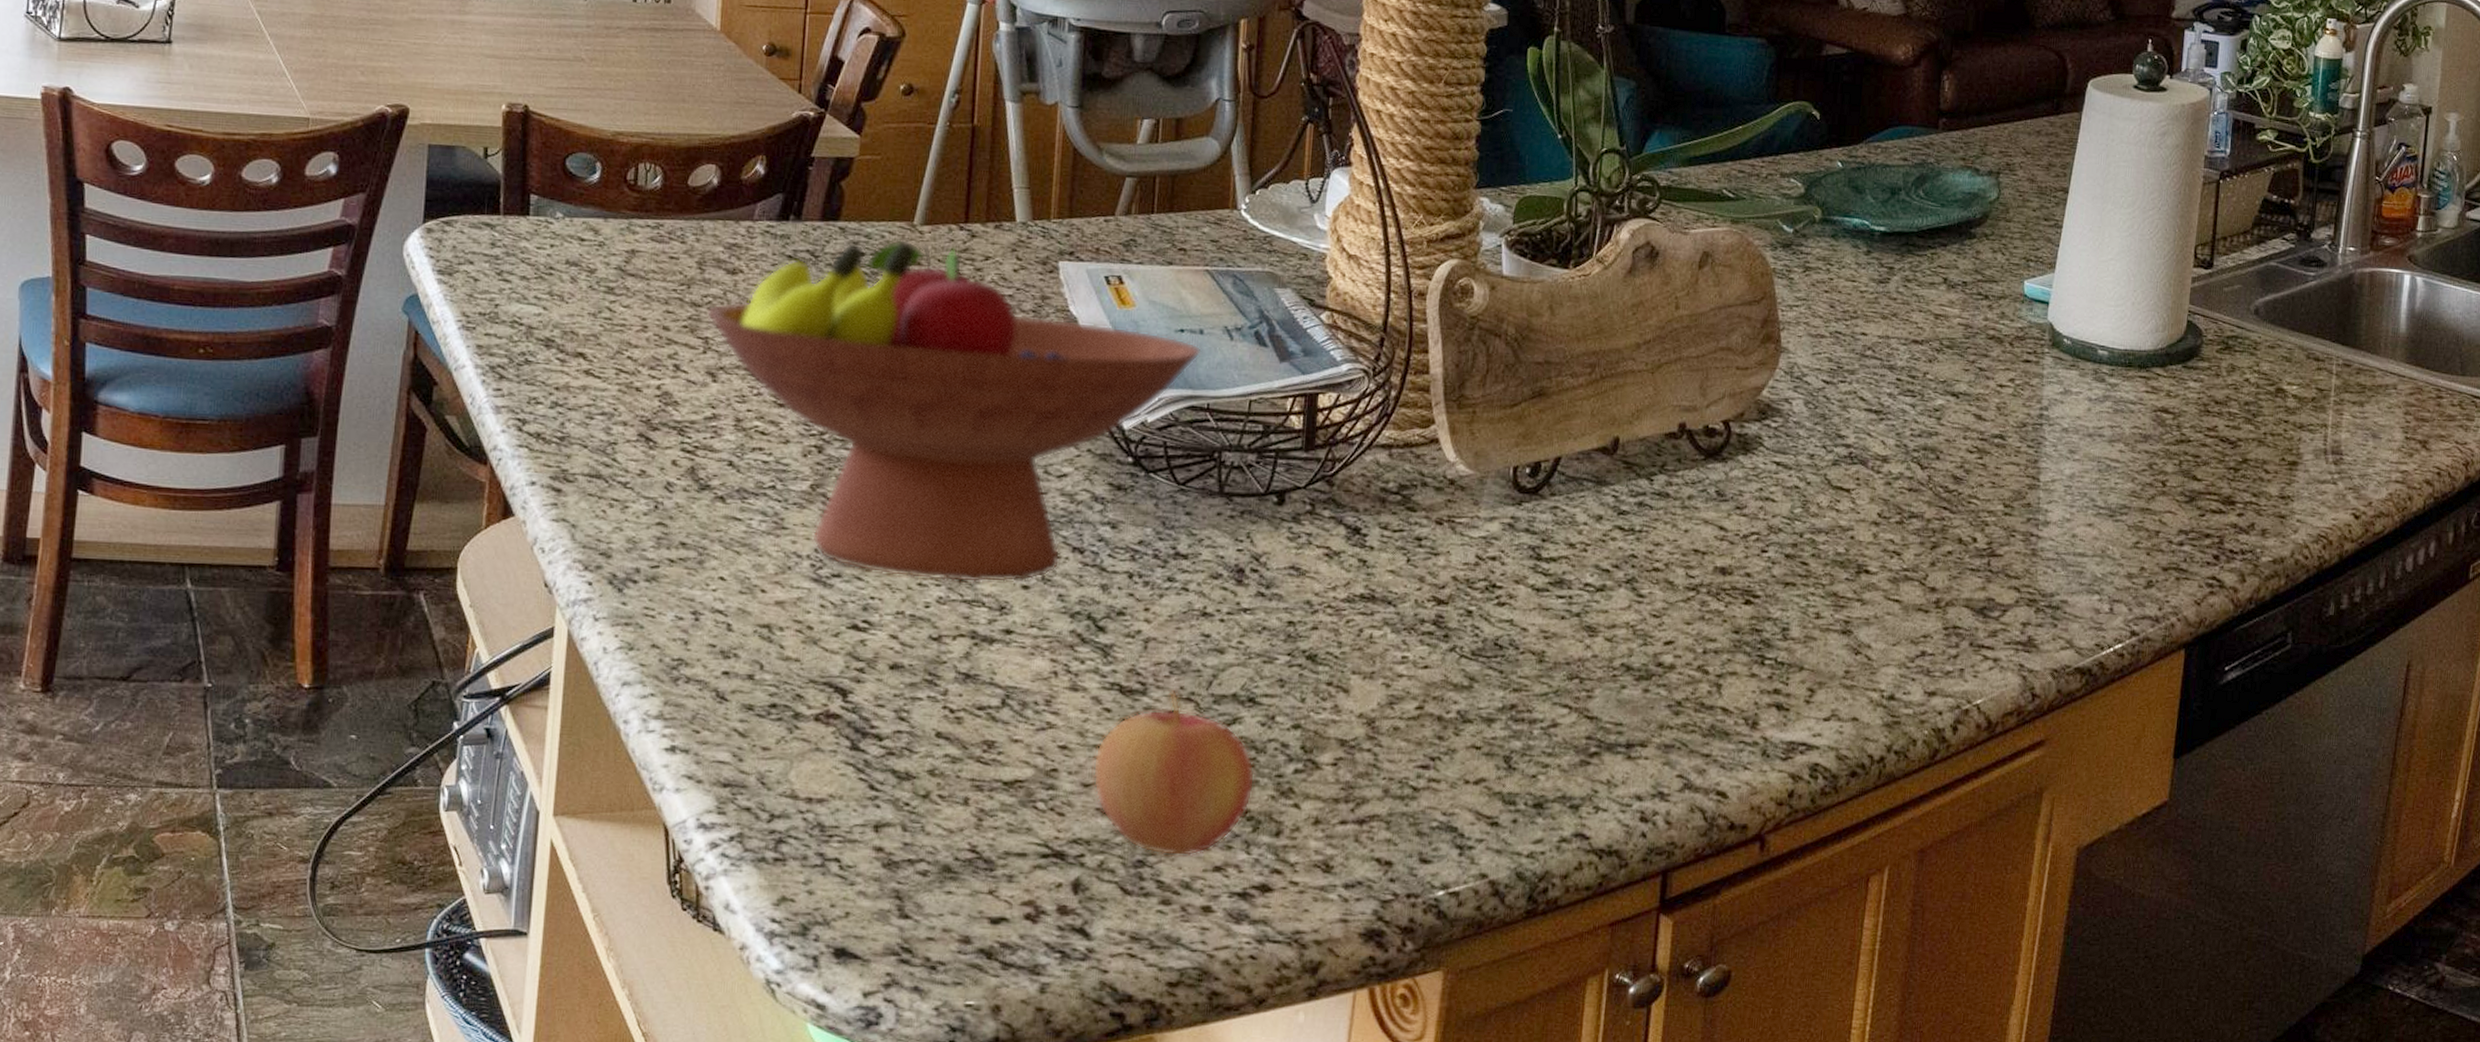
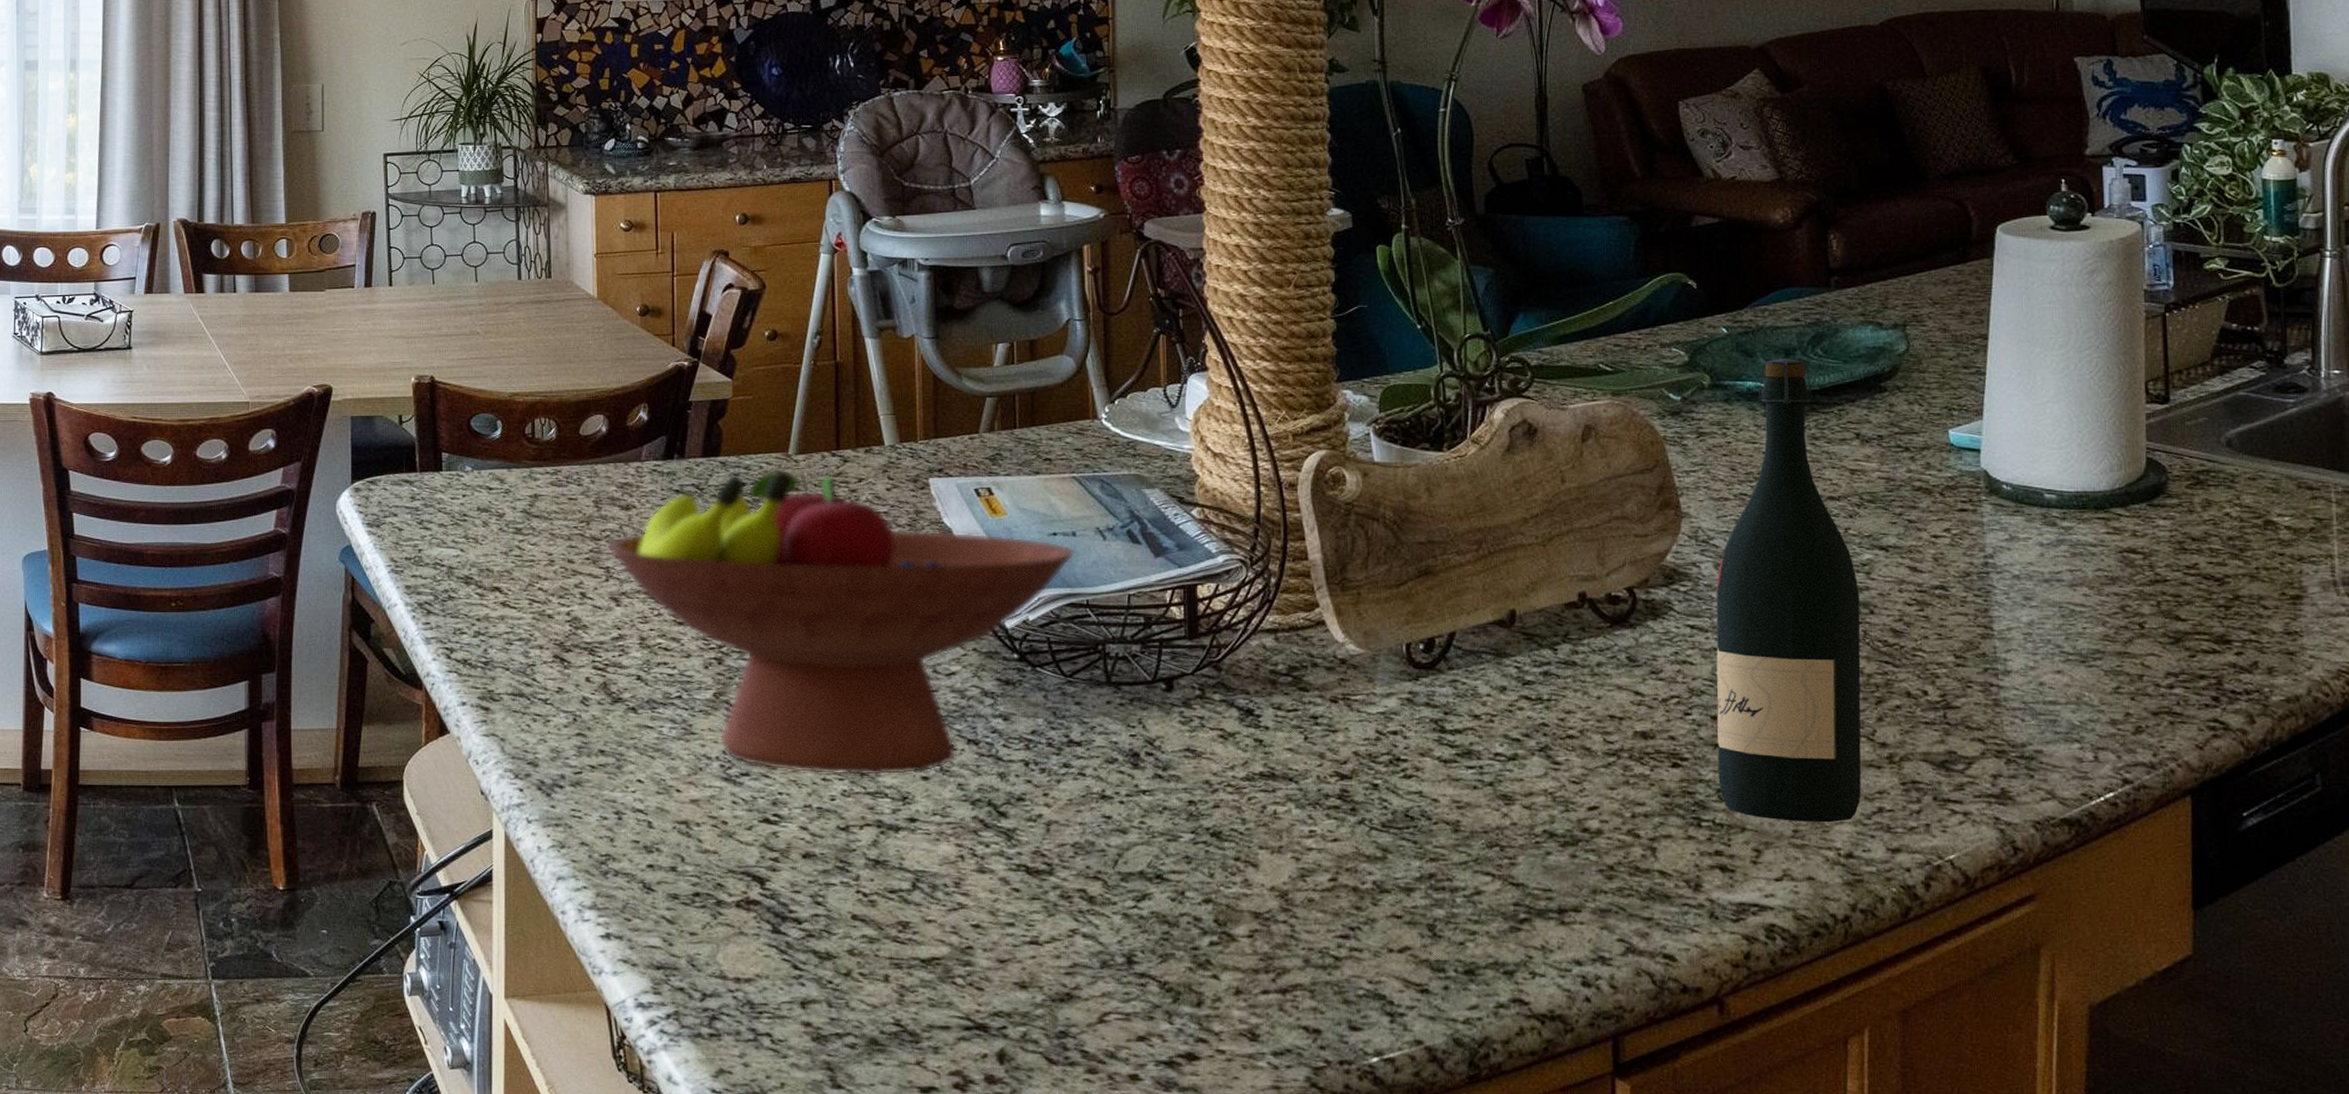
apple: present [1092,689,1255,857] -> none [1007,869,1171,1027]
wine bottle: none [1784,197,1929,665] -> present [1716,358,1862,823]

